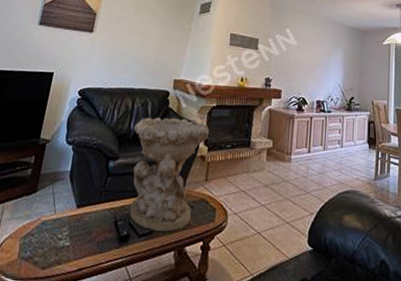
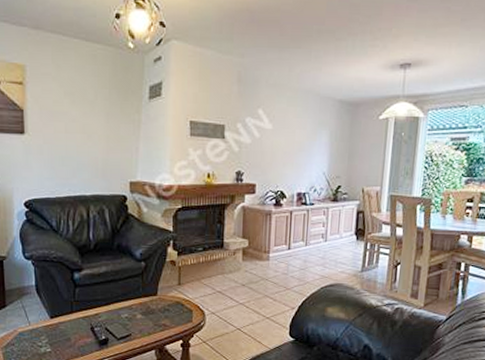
decorative bowl: present [129,117,210,232] -> none [93,224,178,334]

